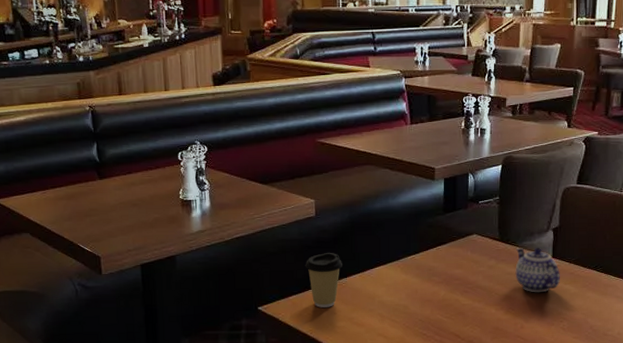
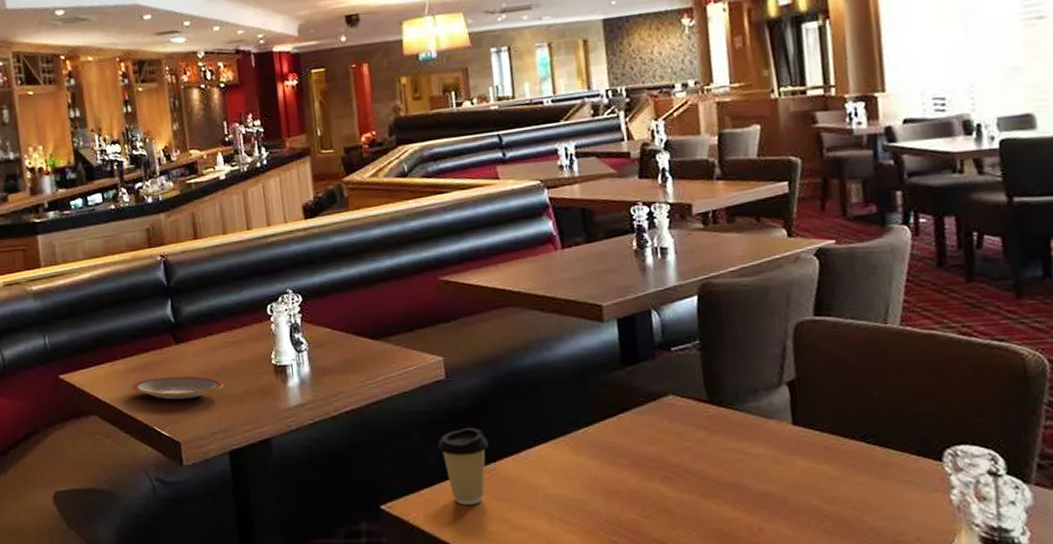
plate: none [60,205,138,223] -> present [131,376,223,400]
teapot: present [515,248,560,293] -> none [735,411,810,478]

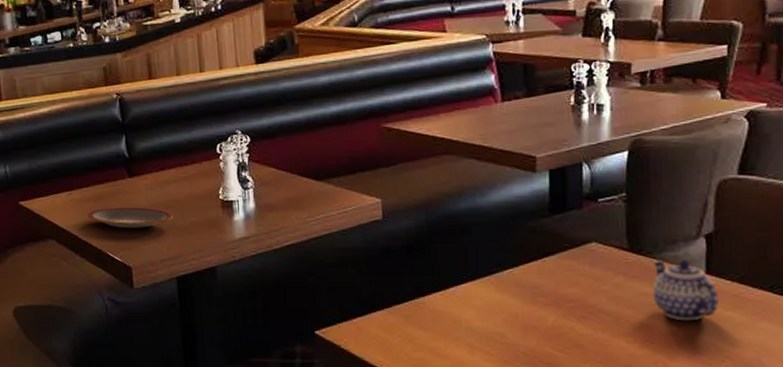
coffee cup: present [437,427,488,505] -> none [371,264,419,333]
teapot: none [735,411,810,478] -> present [652,261,718,321]

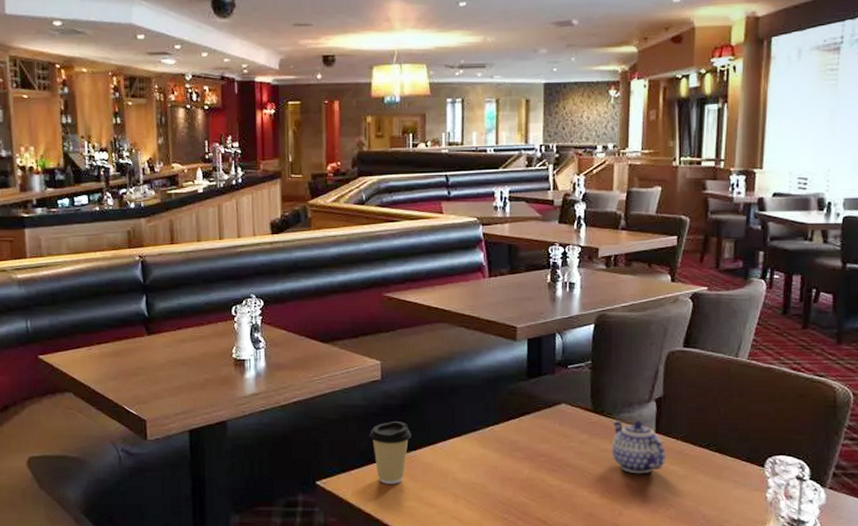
plate: present [87,207,173,228] -> none [105,363,188,383]
coffee cup: none [371,264,419,333] -> present [369,420,411,484]

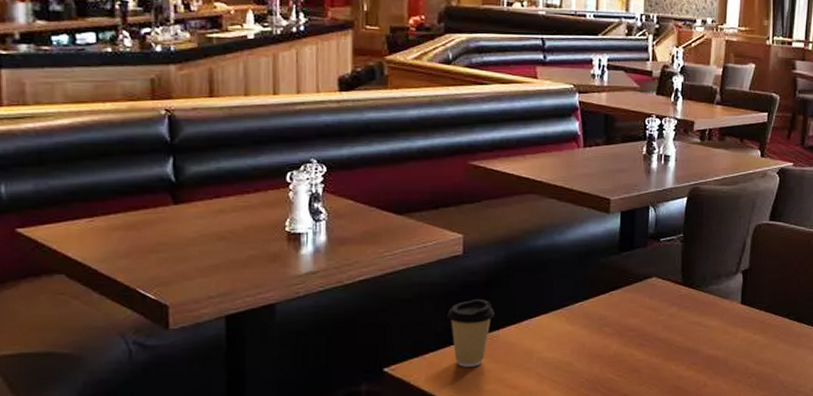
teapot: present [611,421,665,474] -> none [699,293,749,345]

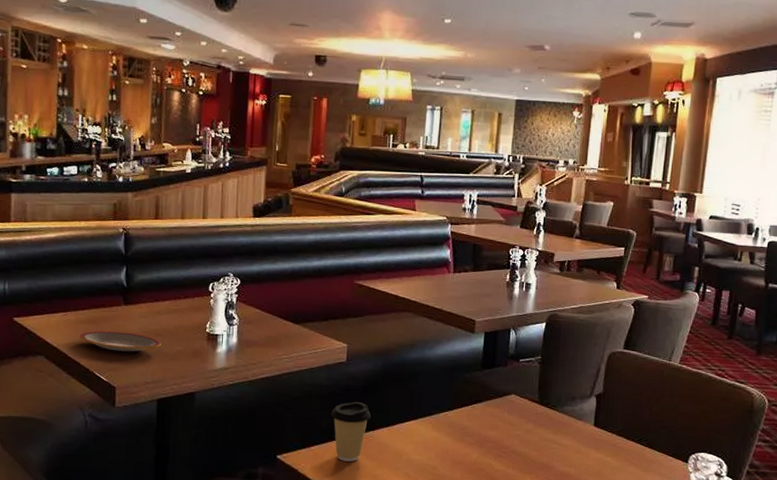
plate: none [113,238,226,262] -> present [79,331,161,352]

